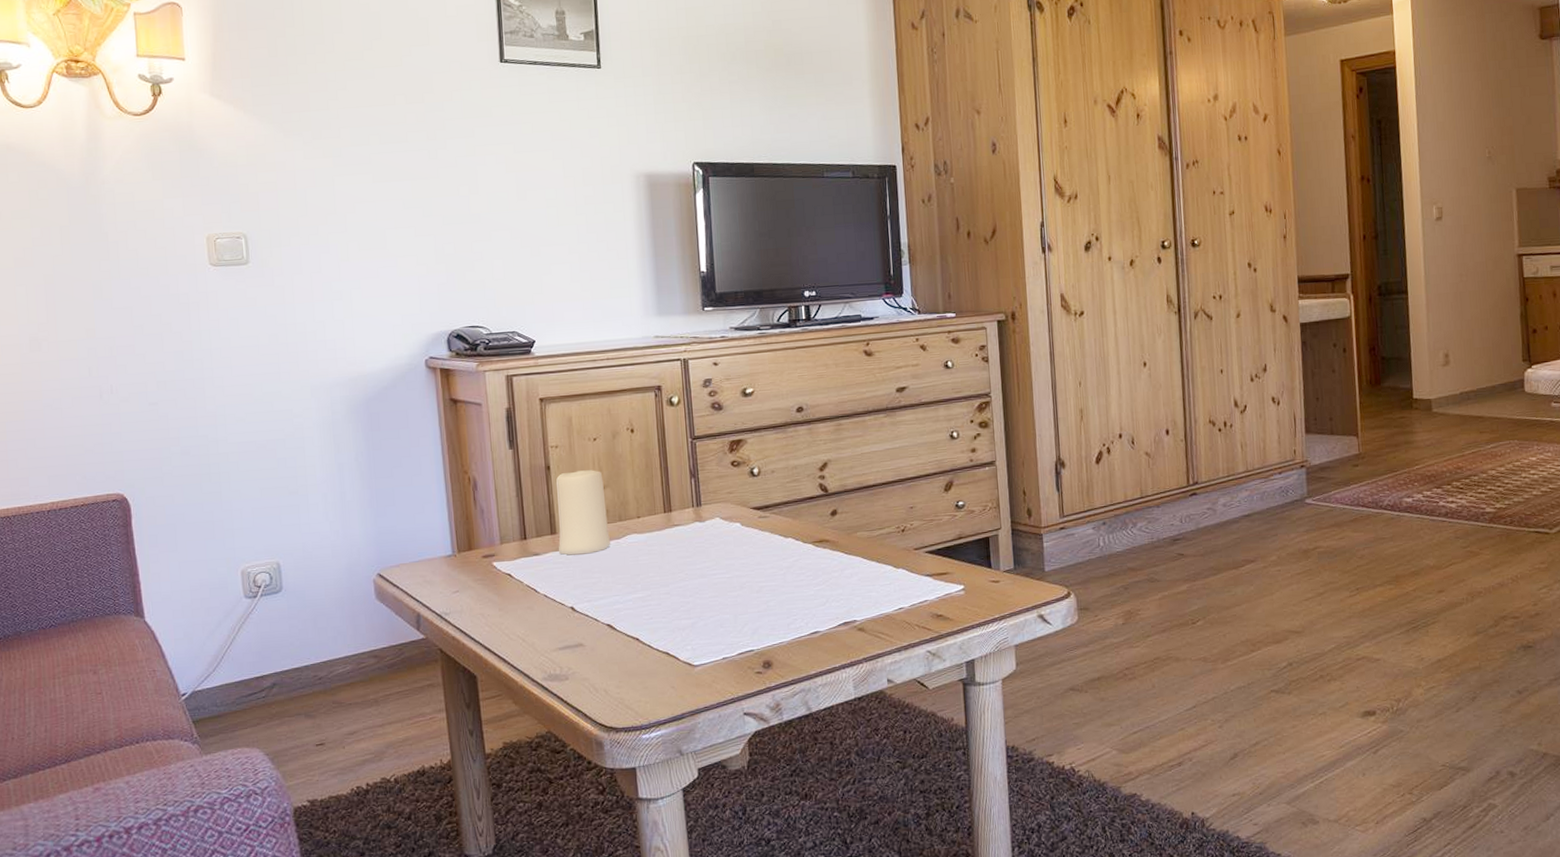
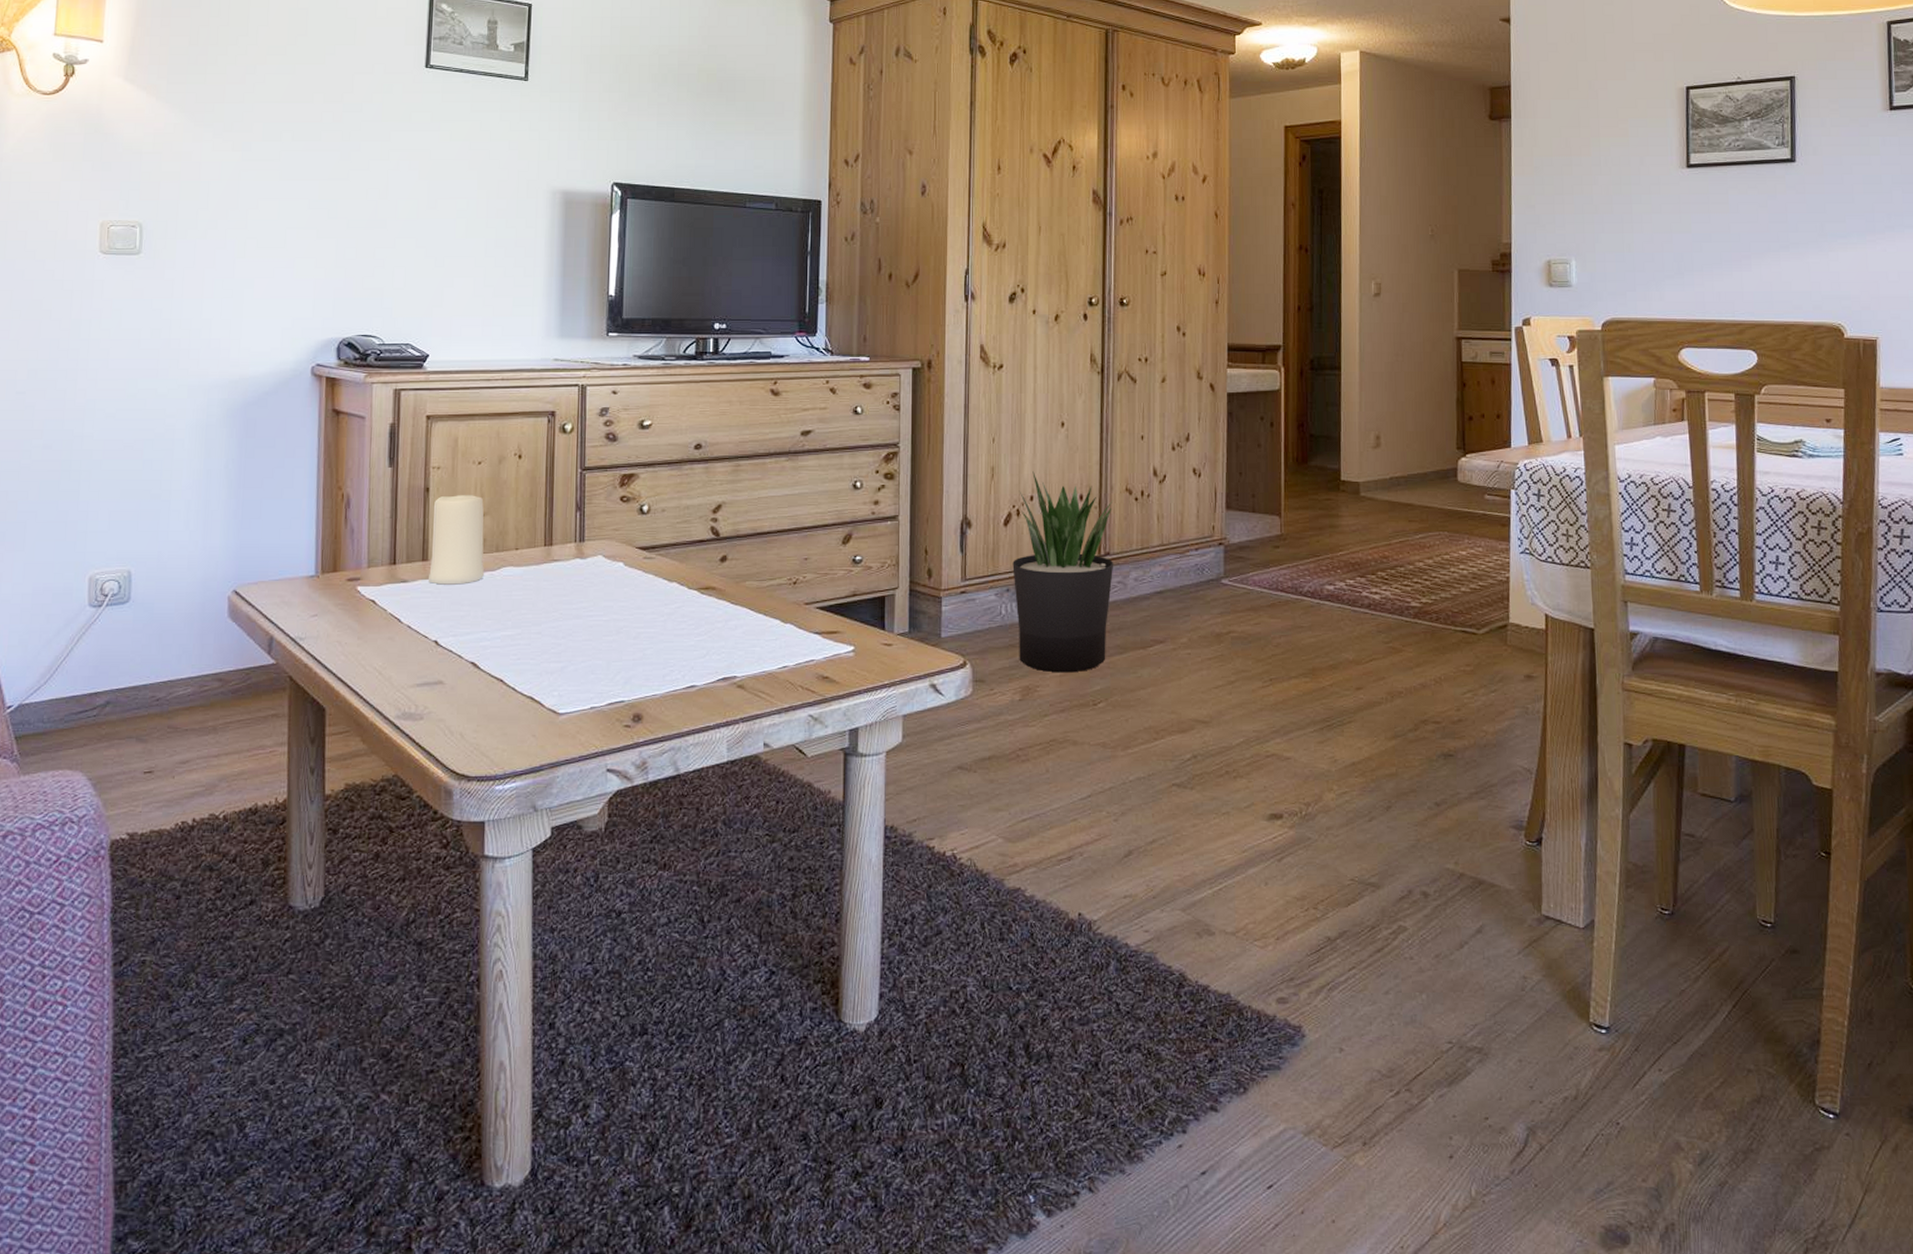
planter: none [1107,410,1203,596] -> present [1012,471,1114,673]

